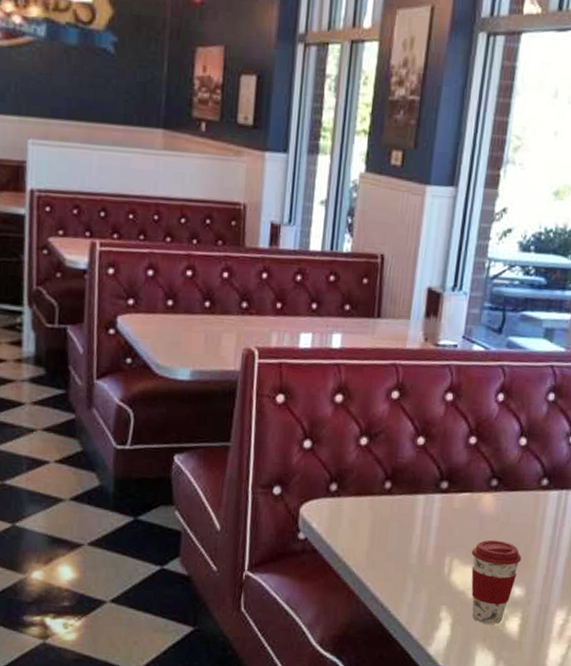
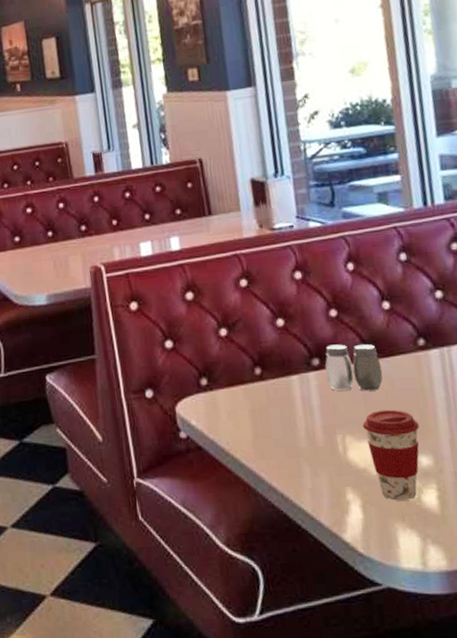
salt and pepper shaker: none [450,471,504,521] -> present [325,344,383,391]

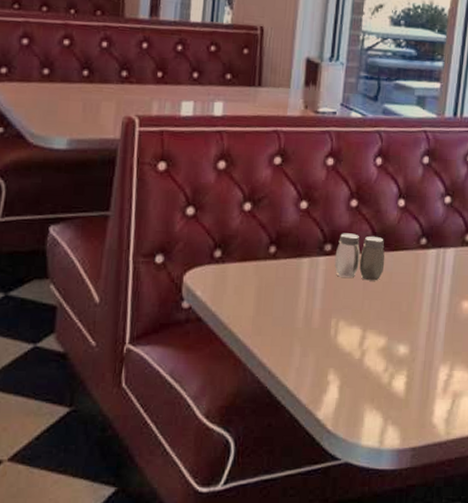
coffee cup: present [362,409,420,501] -> none [356,299,405,384]

